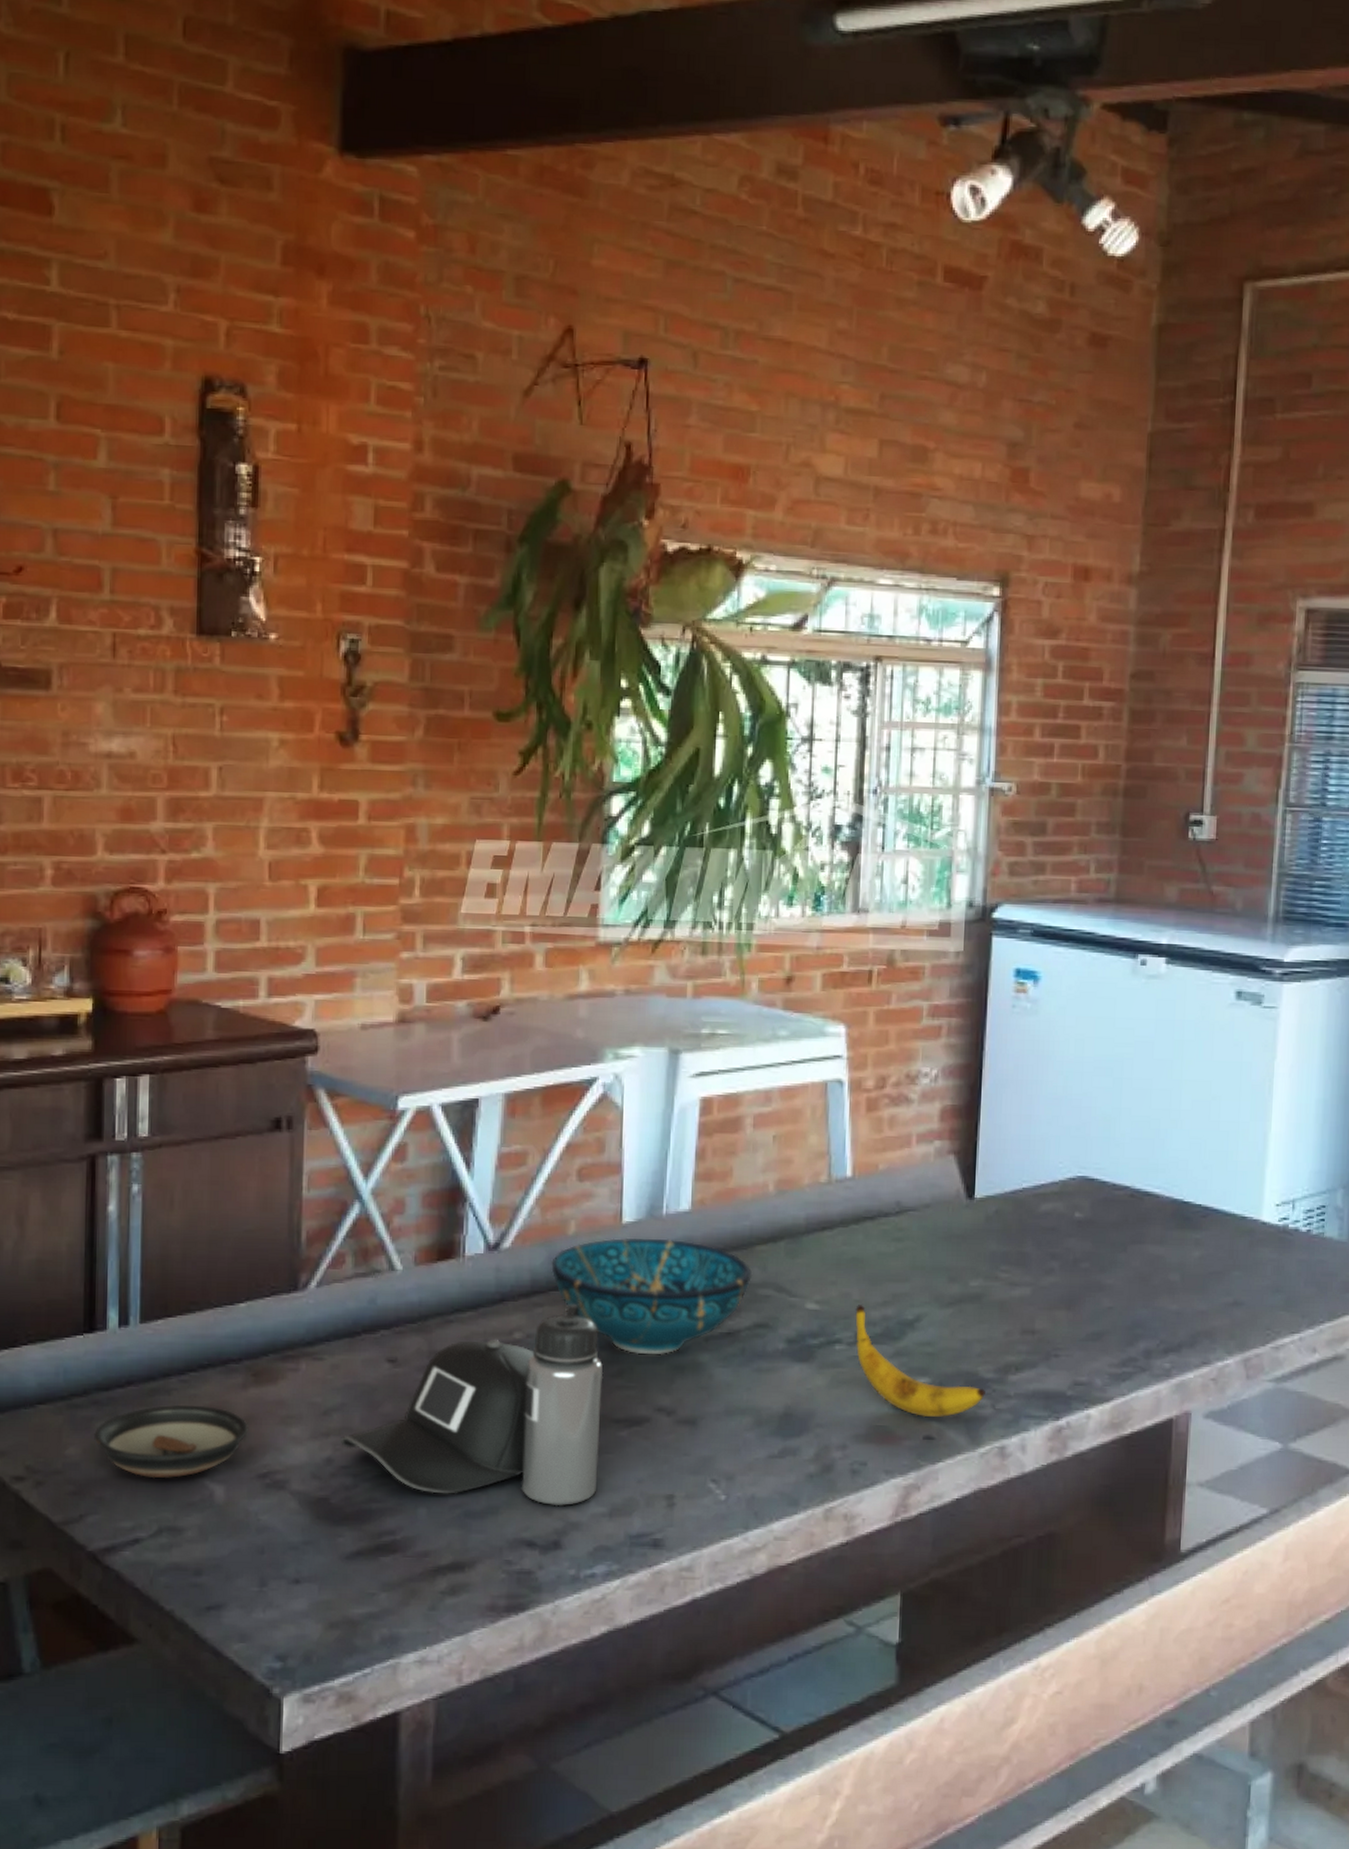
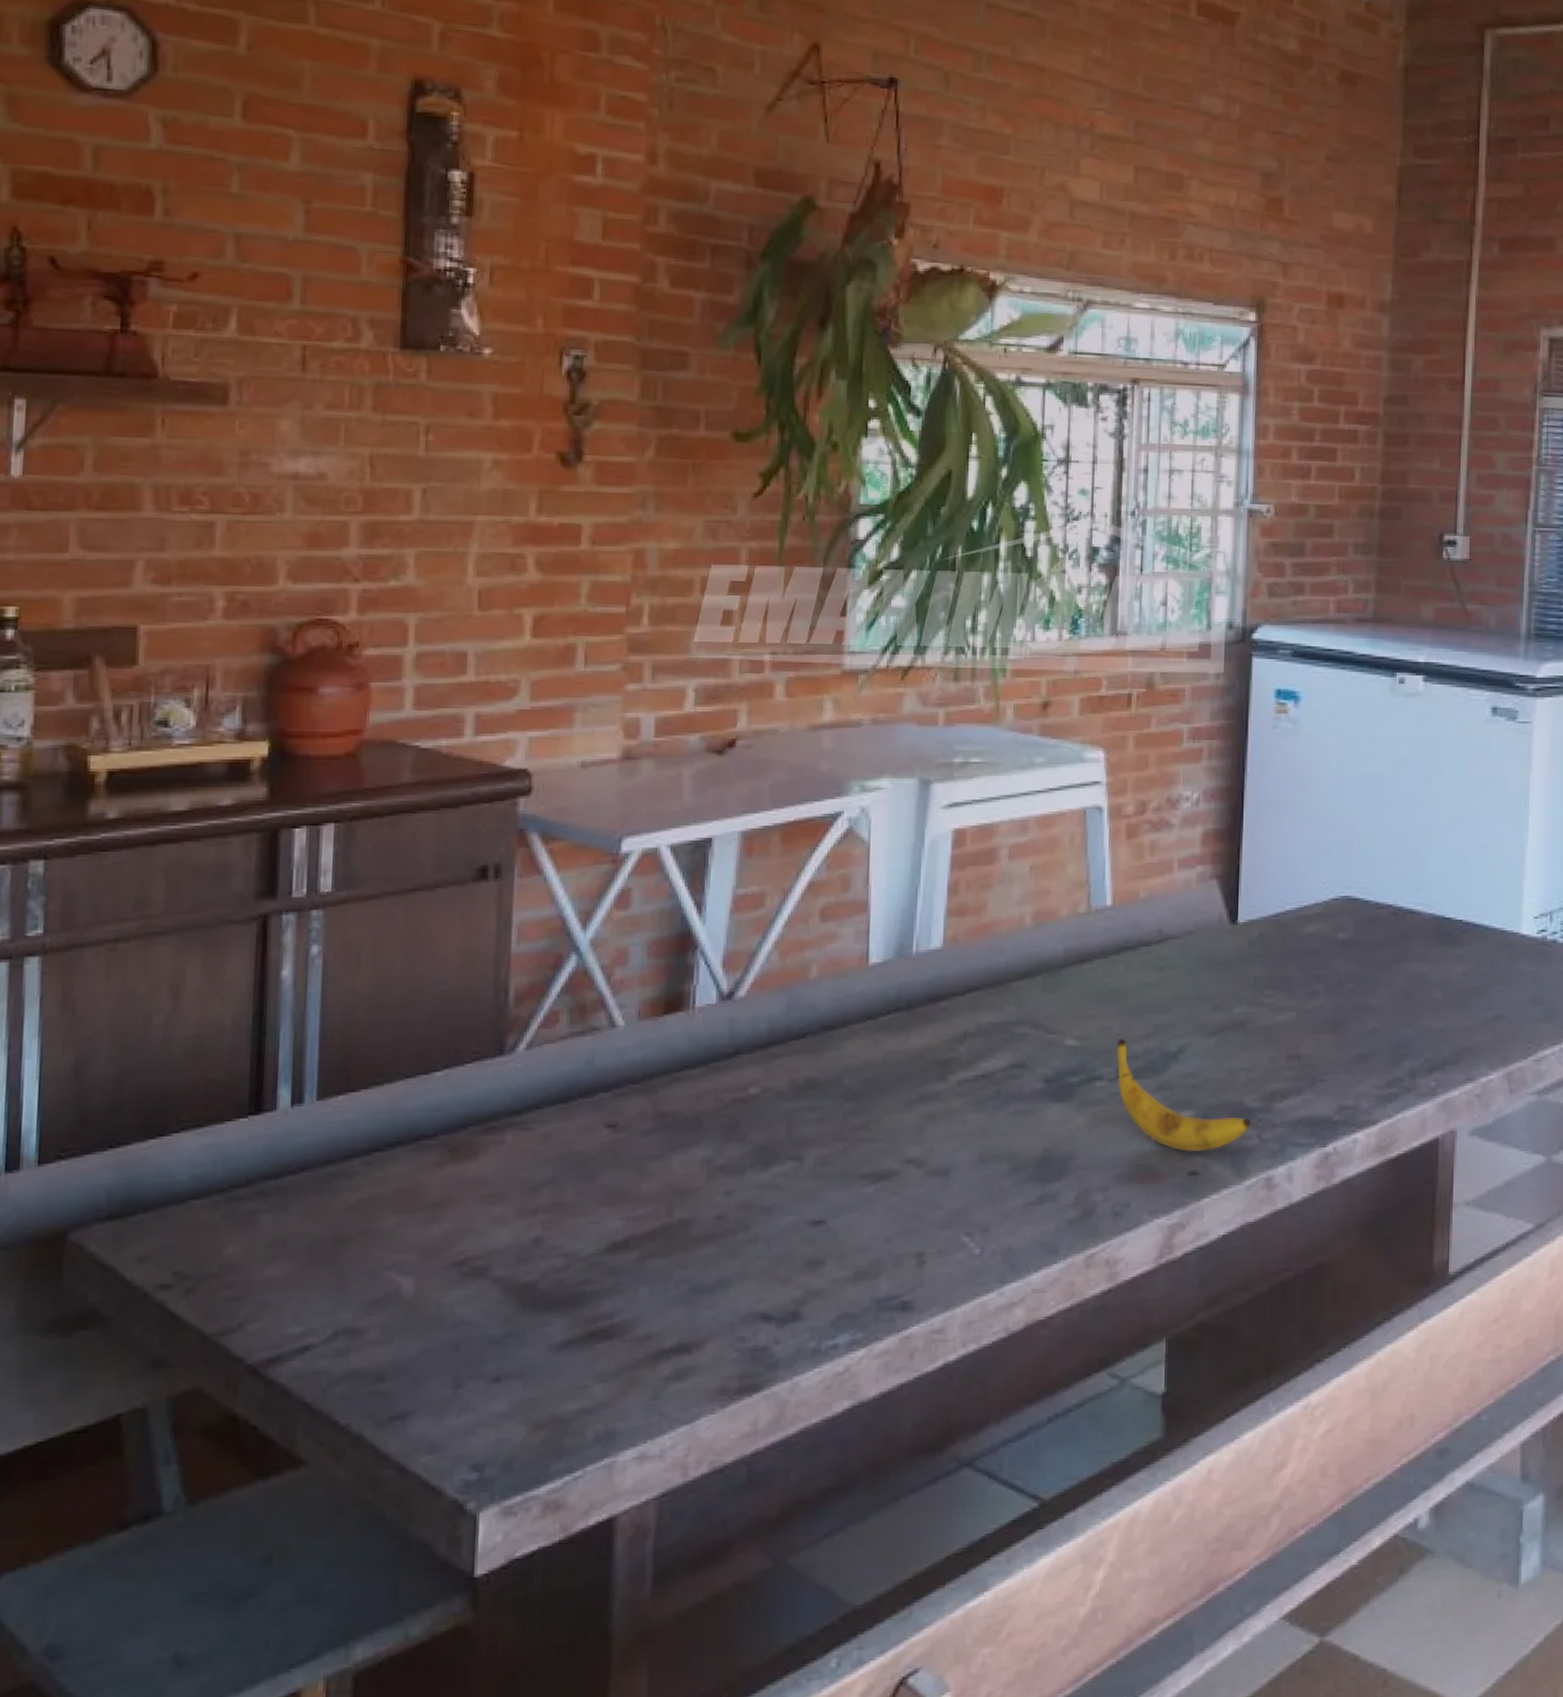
saucer: present [94,1405,248,1479] -> none [258,1188,443,1276]
water bottle: present [341,1304,604,1507] -> none [551,1054,848,1274]
decorative bowl: present [551,1238,753,1355] -> none [791,979,1009,1104]

